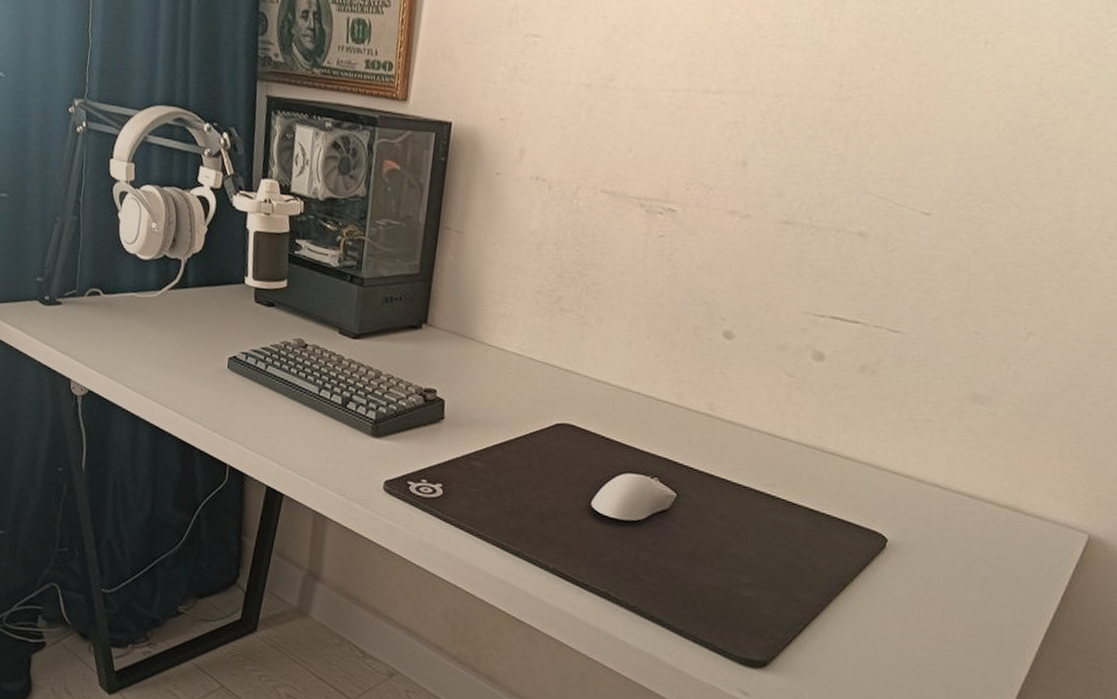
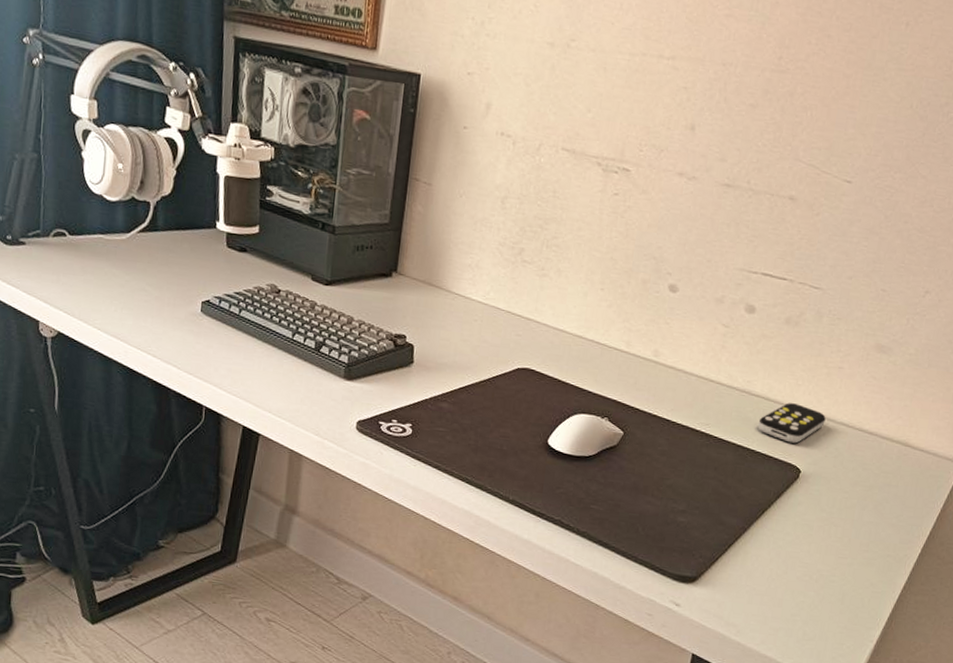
remote control: none [833,461,915,508] -> present [758,403,826,444]

